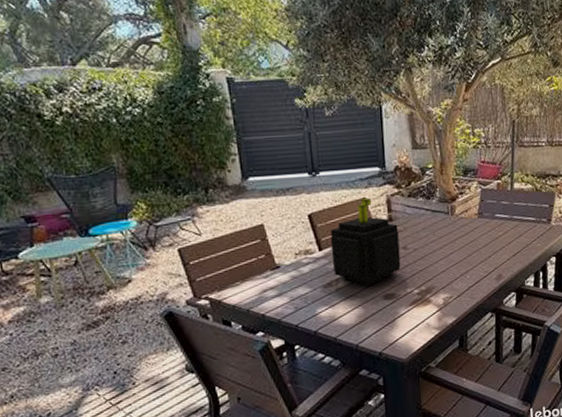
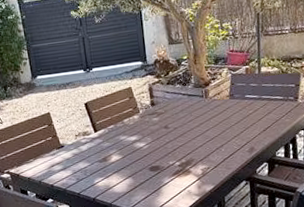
plant pot: present [330,197,401,286] -> none [103,87,163,160]

